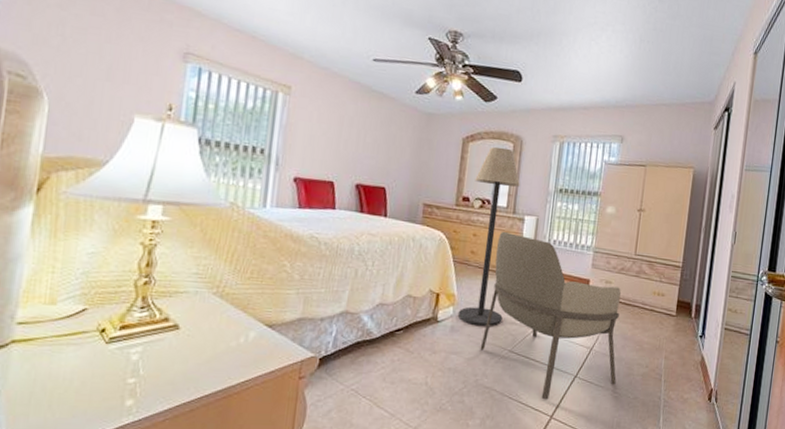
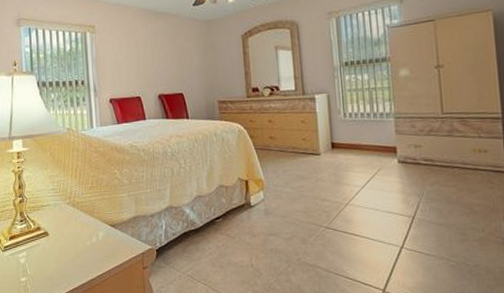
floor lamp: present [457,146,520,326] -> none [260,35,313,206]
armchair: present [480,231,621,400] -> none [293,113,450,274]

